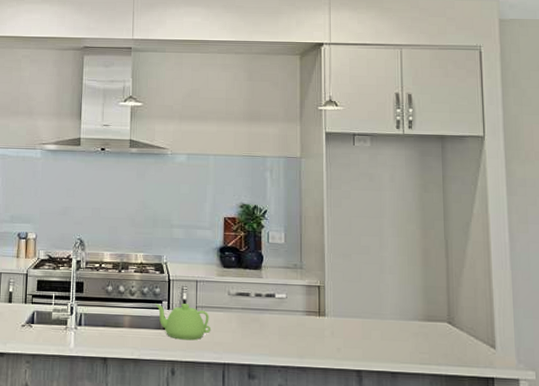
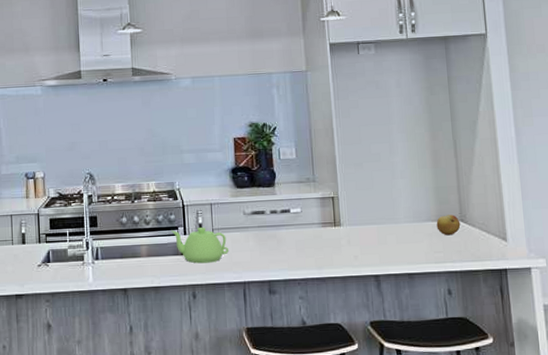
fruit: none [423,316,448,337] -> present [436,215,461,236]

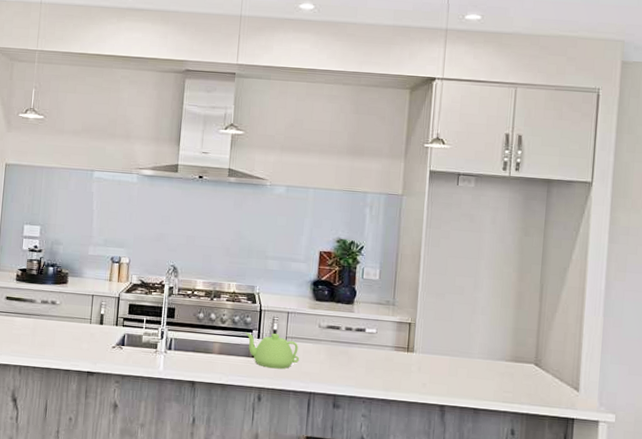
fruit: present [436,215,461,236] -> none [509,357,535,378]

